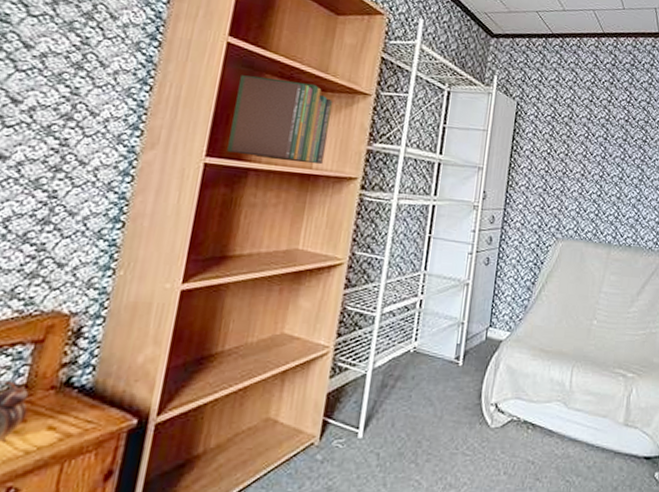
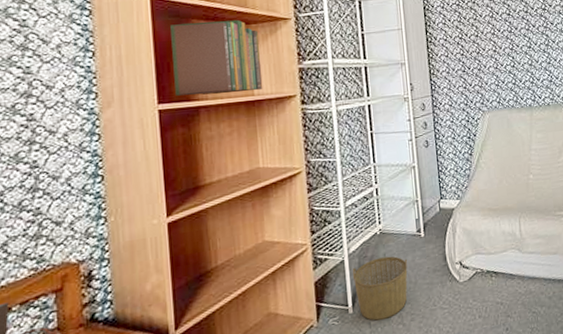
basket: none [370,380,438,453] -> present [352,256,408,321]

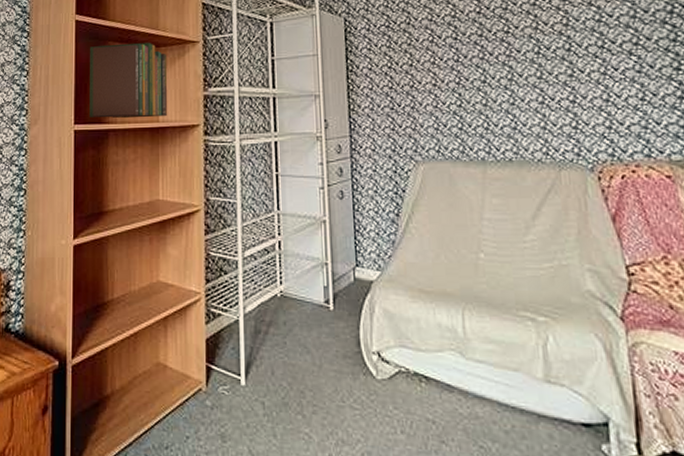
basket: present [352,256,408,321] -> none [247,325,312,403]

